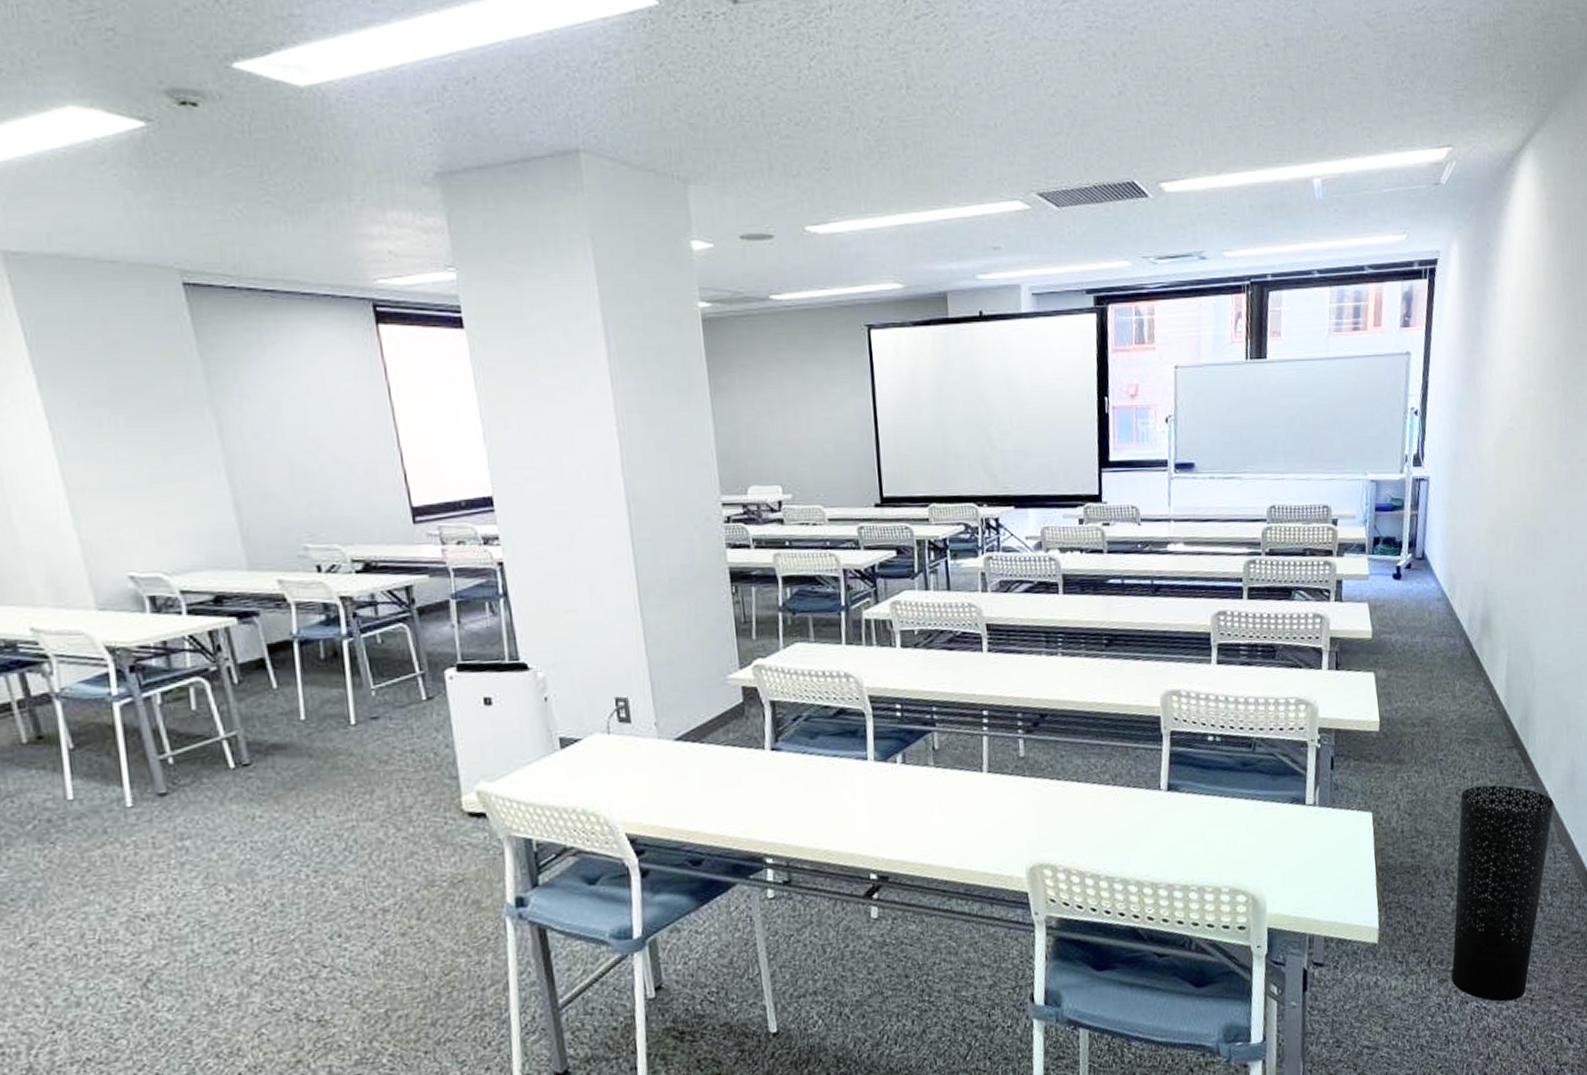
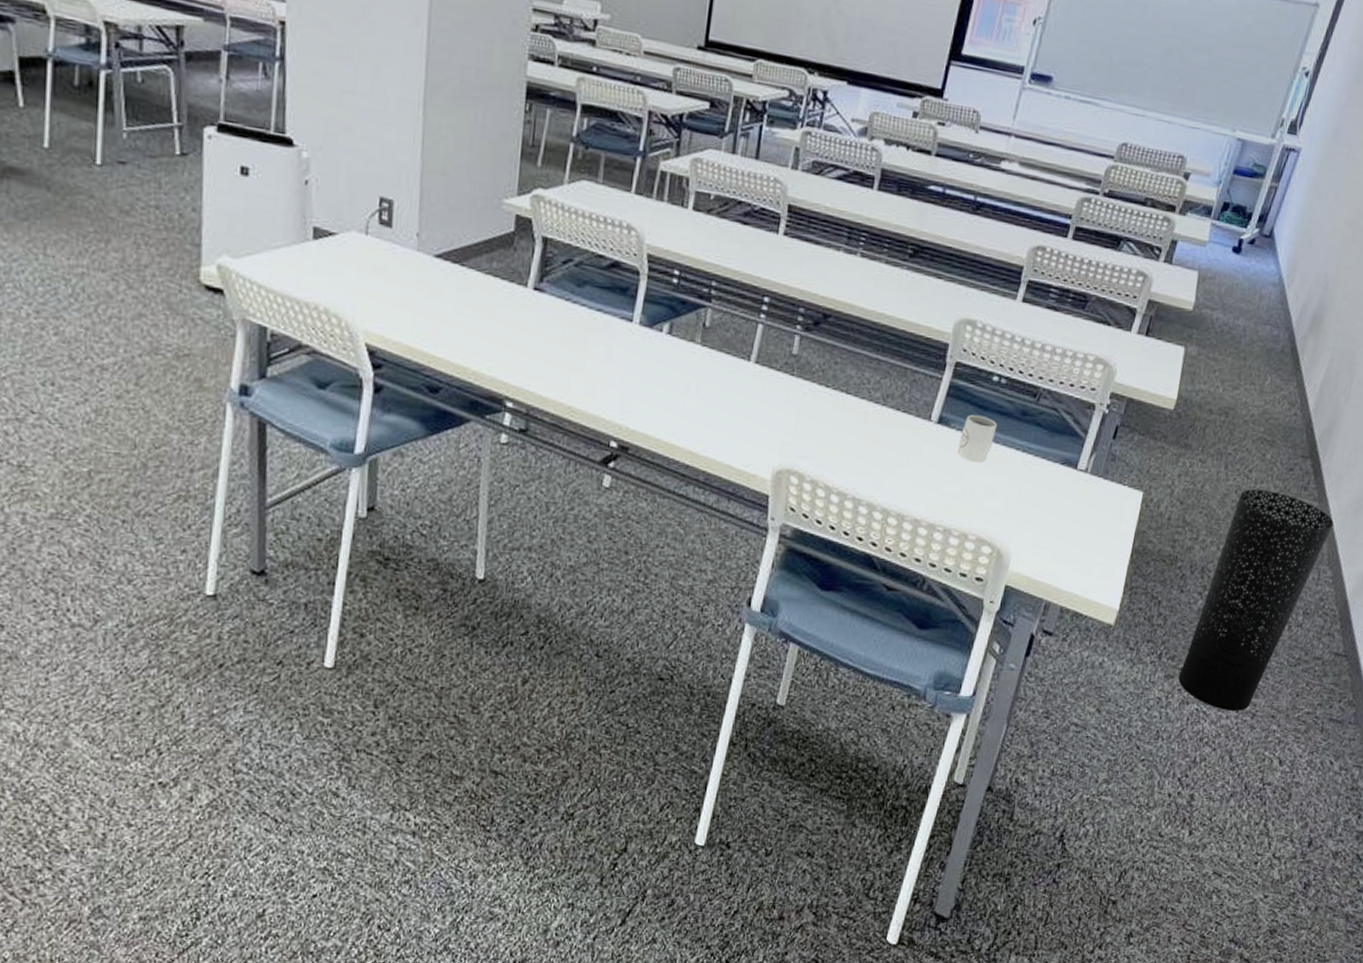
mug: none [1191,774,1224,820] -> present [958,414,998,463]

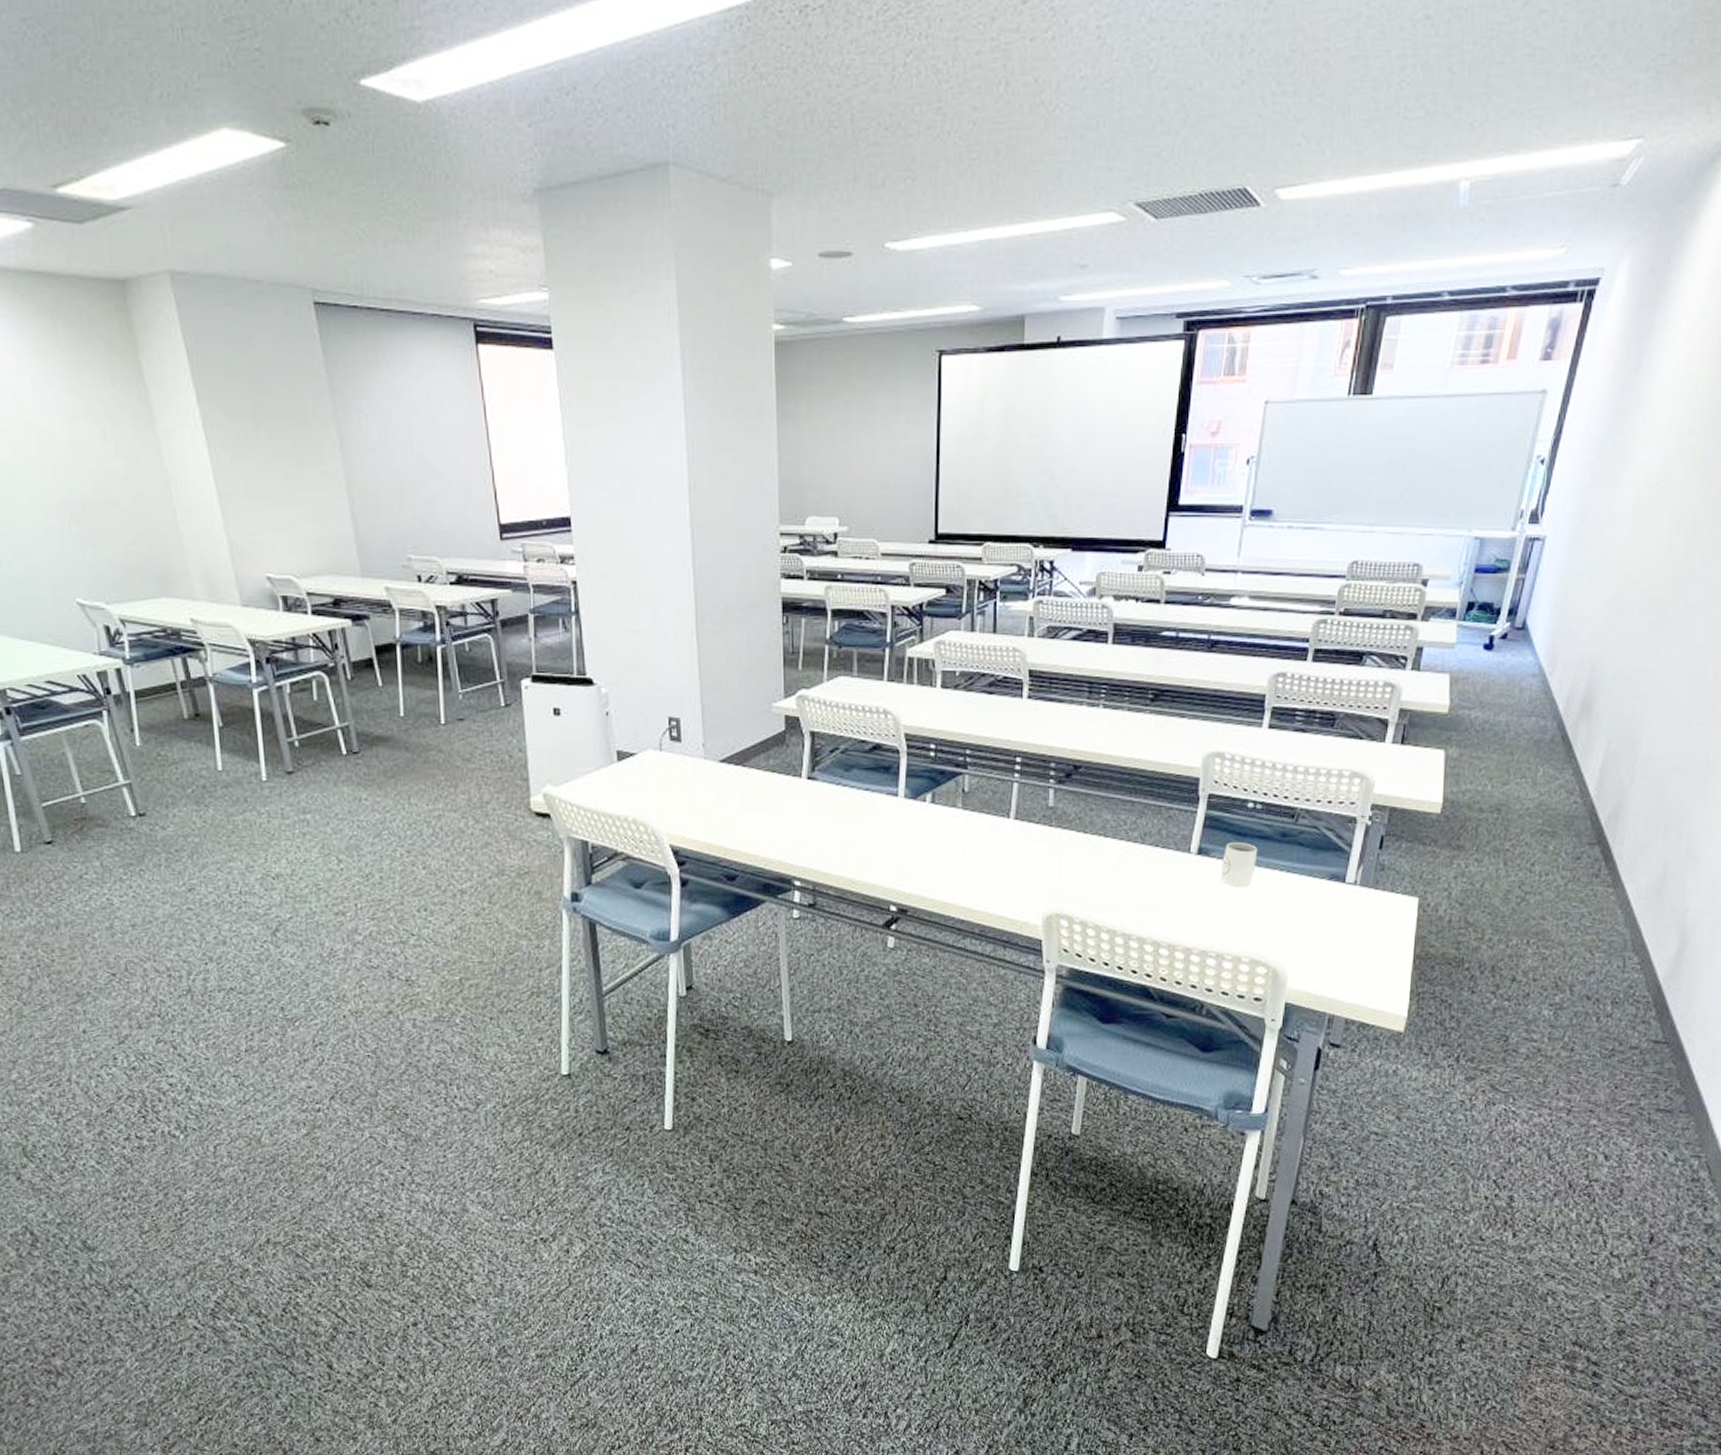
umbrella stand: present [1178,489,1334,711] -> none [1481,882,1634,1109]

